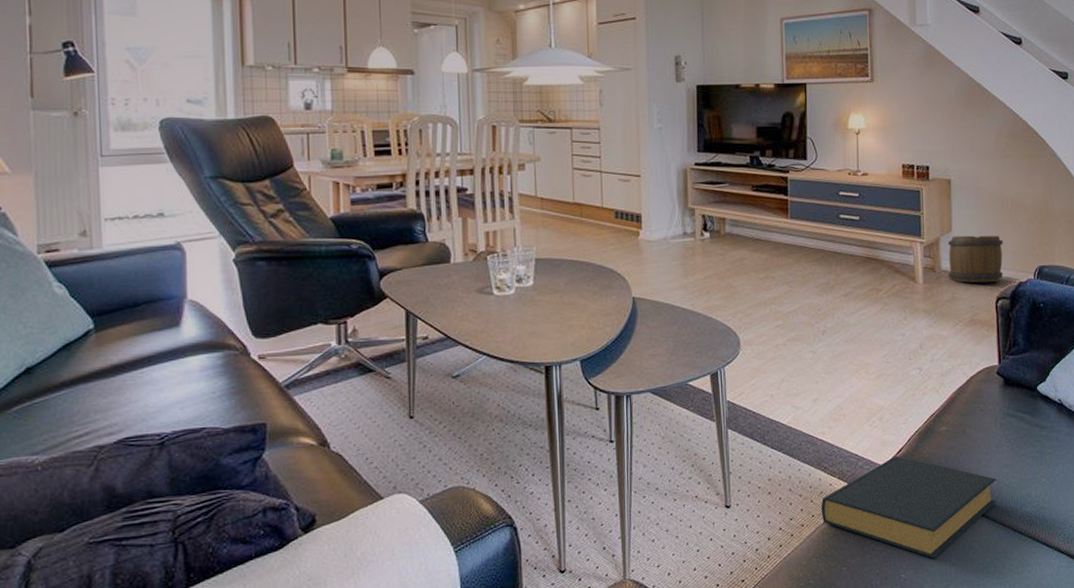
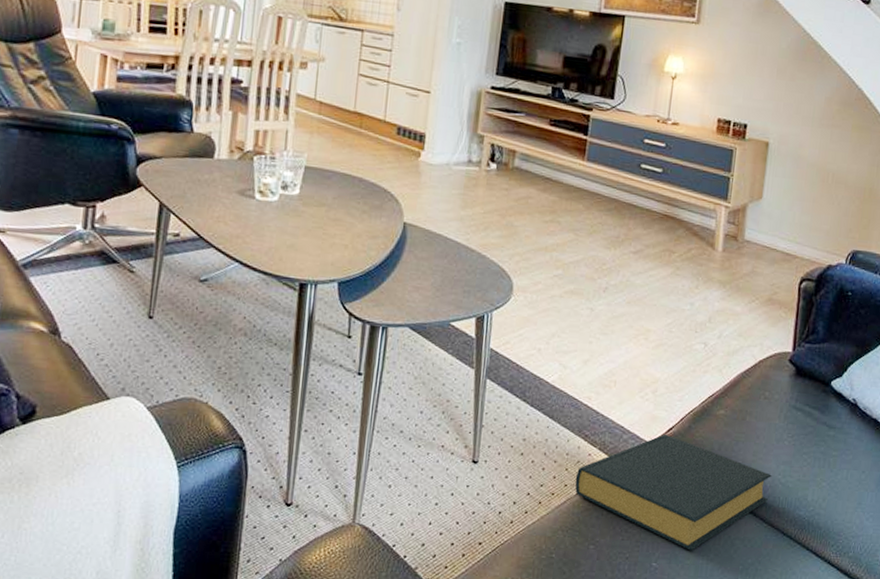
wooden barrel: present [947,235,1004,283] -> none [751,204,818,261]

